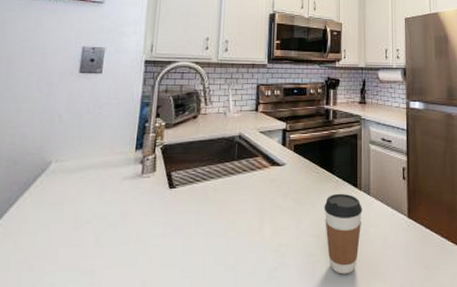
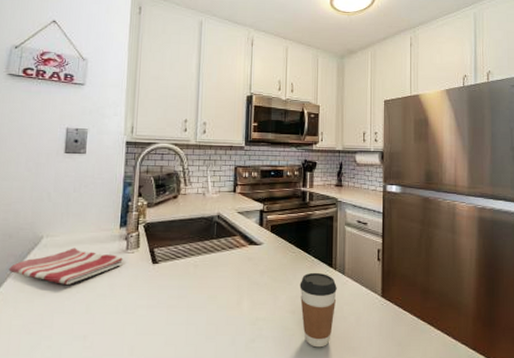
dish towel: none [11,173,138,214] -> present [8,248,123,284]

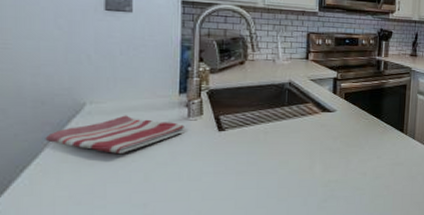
coffee cup: present [299,272,337,348] -> none [371,137,407,204]

